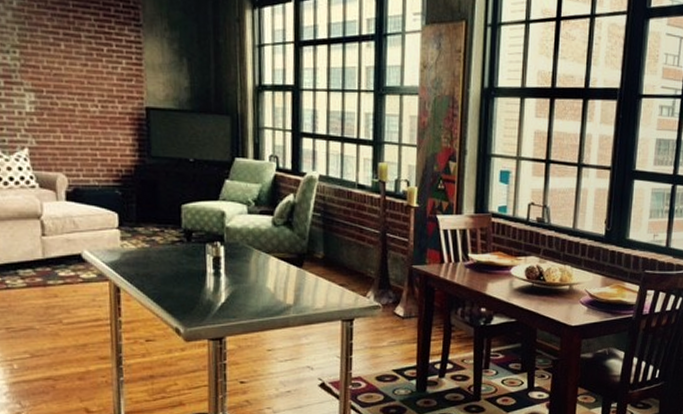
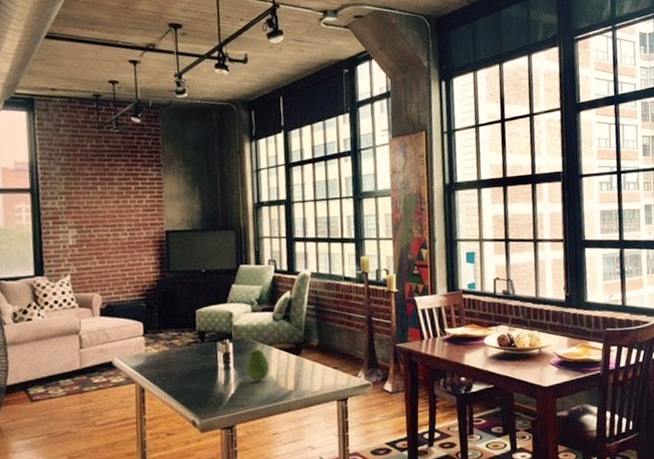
fruit: none [240,256,267,291] -> present [246,349,270,381]

